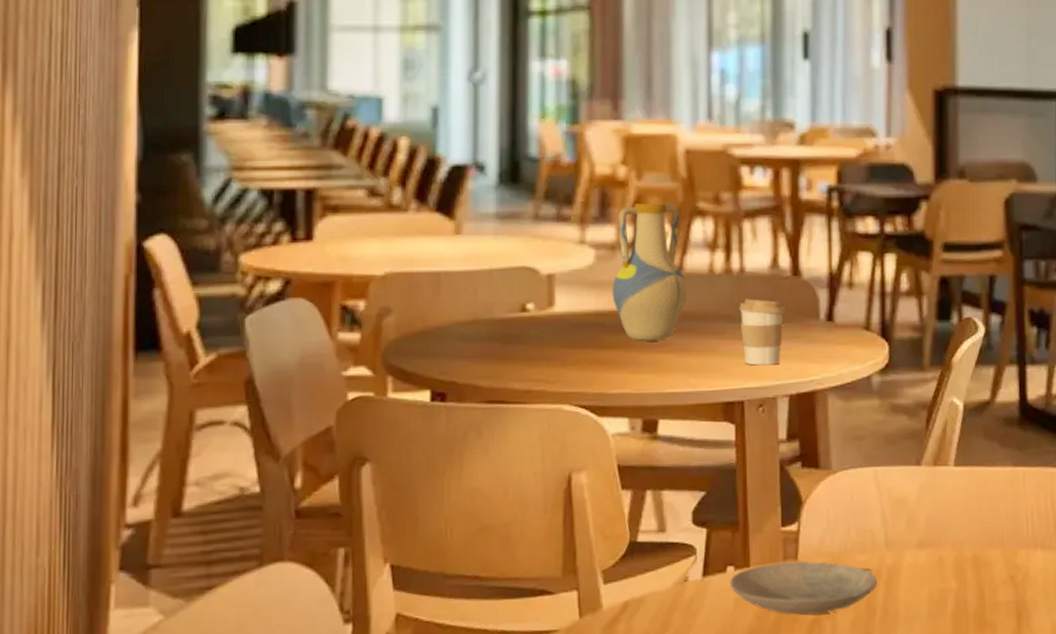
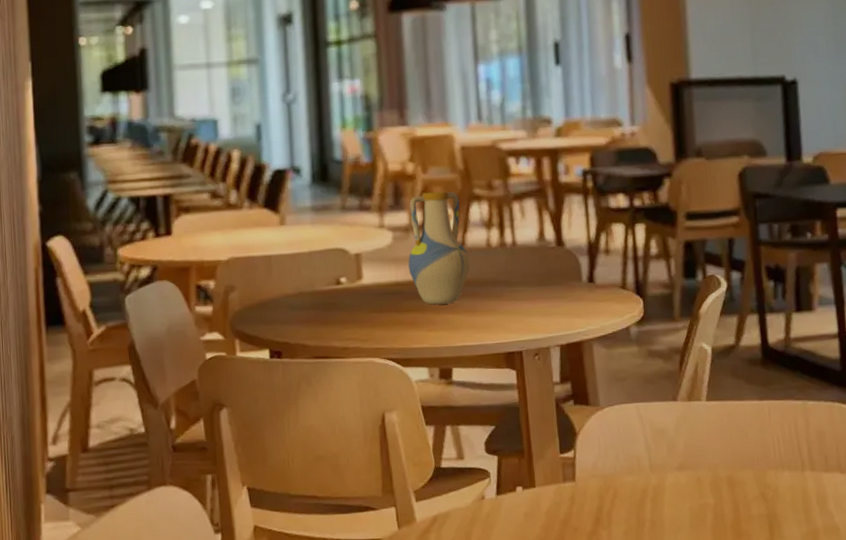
plate: present [729,561,878,615] -> none [519,482,645,526]
coffee cup: present [739,298,785,366] -> none [514,266,553,322]

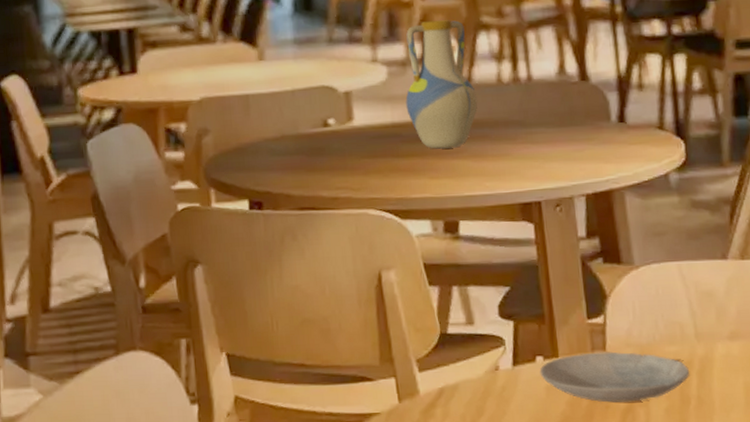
plate: none [519,482,645,526] -> present [539,351,690,403]

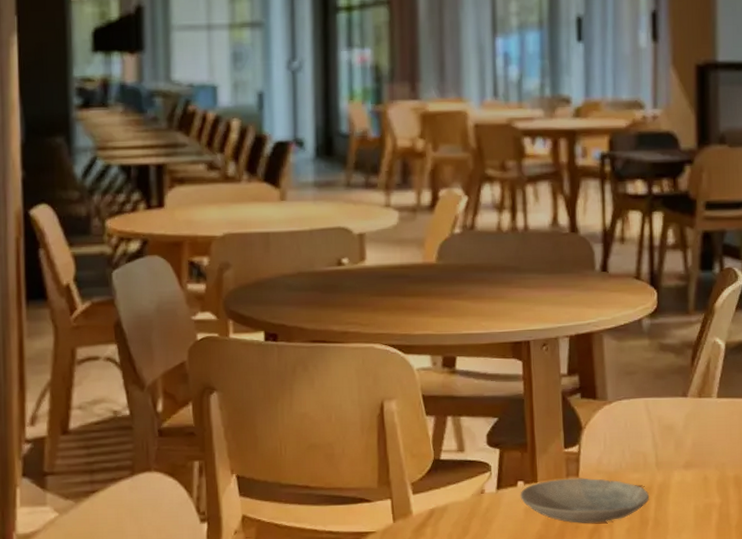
vase: present [405,20,478,149] -> none [414,171,479,290]

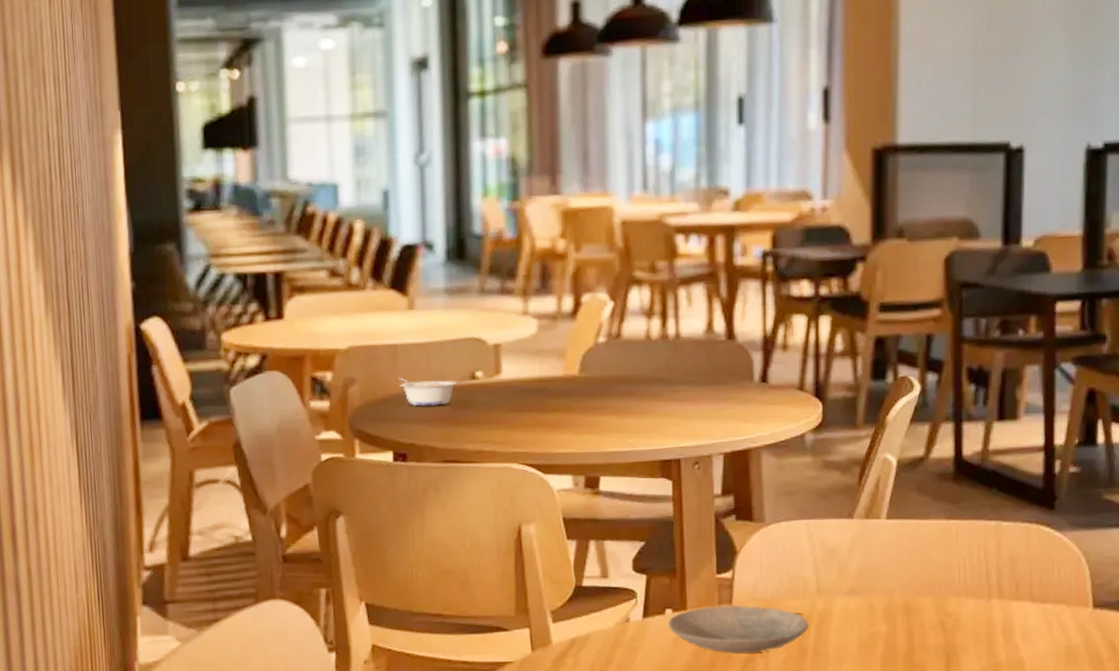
legume: none [269,263,324,290] -> present [397,377,457,407]

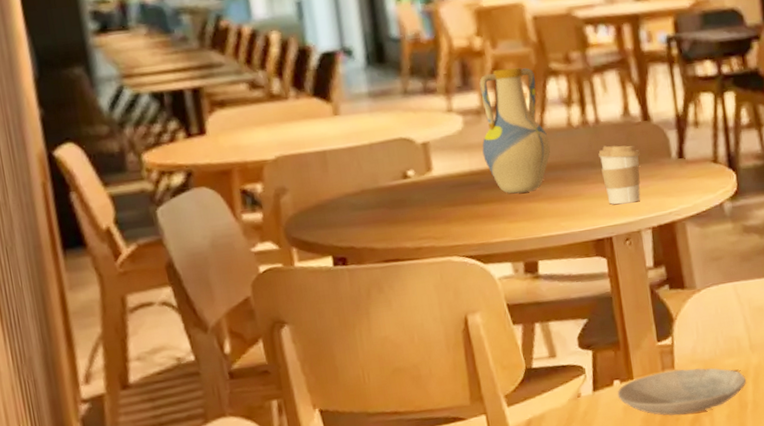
legume: present [397,377,457,407] -> none [329,181,390,210]
vase: none [554,273,626,405] -> present [479,67,551,194]
coffee cup: none [675,362,720,426] -> present [598,145,641,205]

